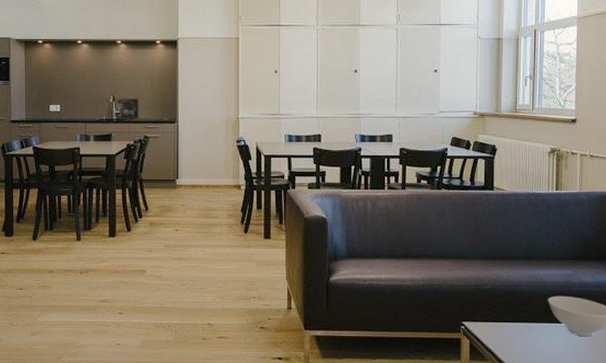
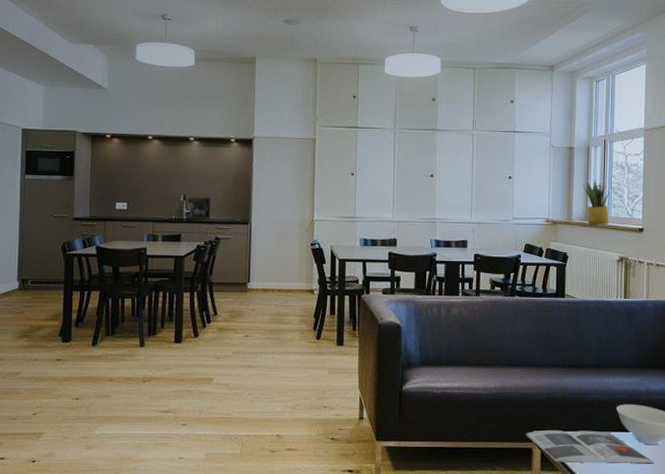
magazine: none [453,321,588,355] -> present [525,430,655,464]
planter: none [512,71,540,117] -> present [583,180,610,226]

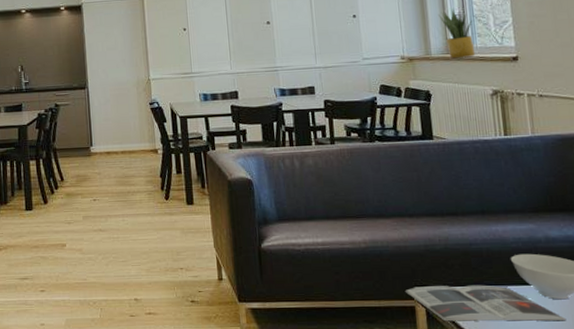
coffee maker: present [186,196,211,219] -> none [25,66,49,89]

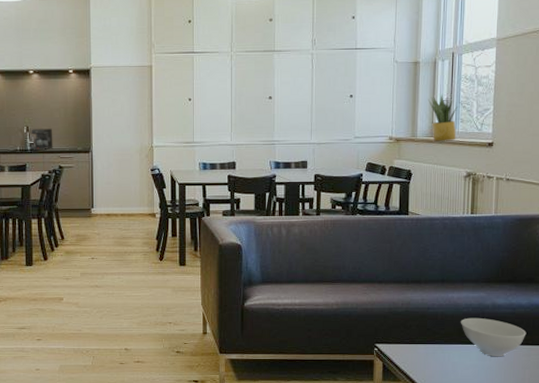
coffee maker: none [25,66,49,89] -> present [30,128,53,150]
magazine: present [405,285,567,322] -> none [367,343,500,375]

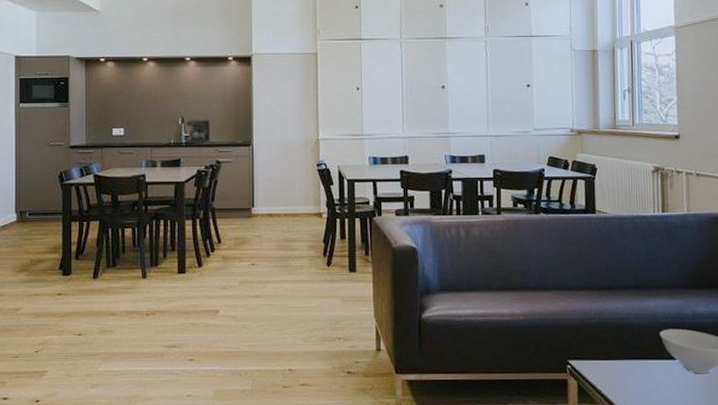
planter: present [428,94,457,141] -> none [609,84,641,134]

